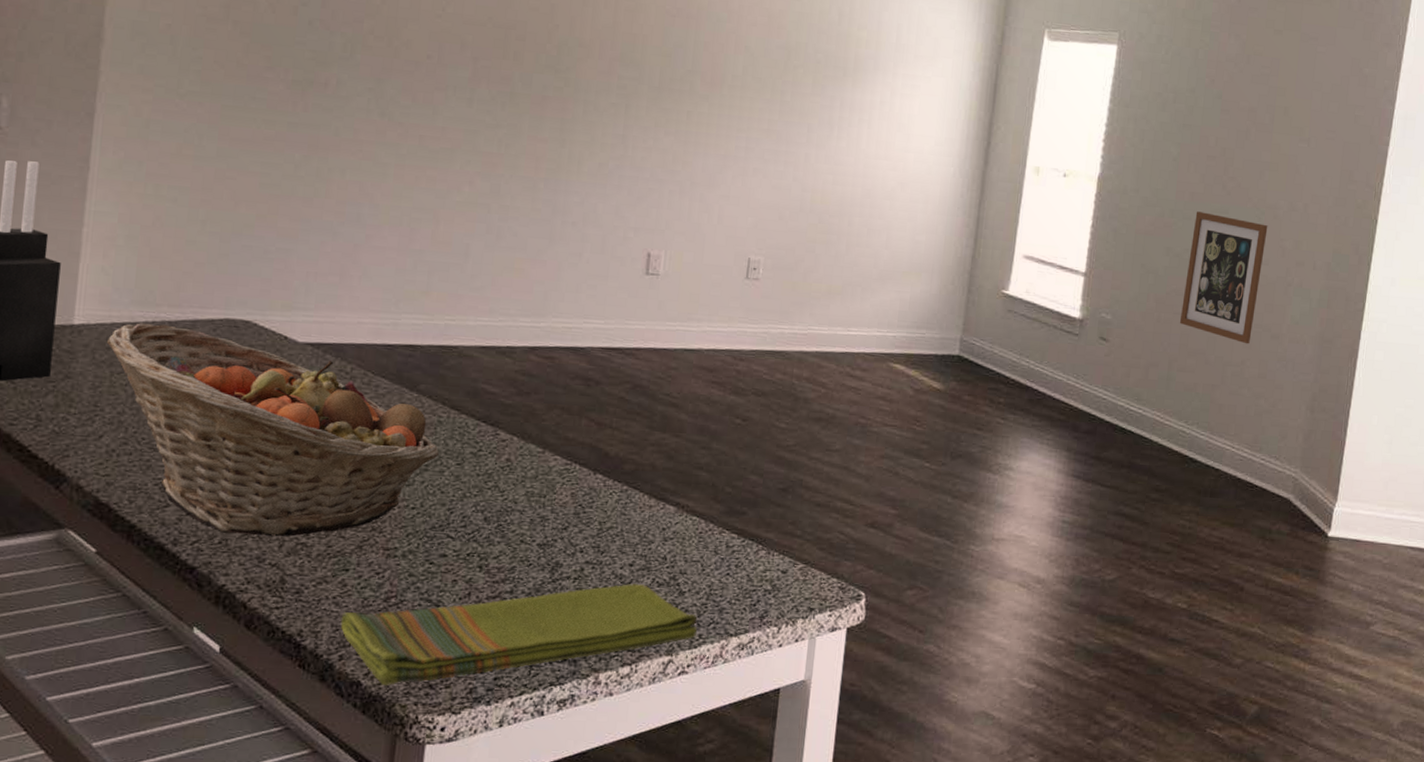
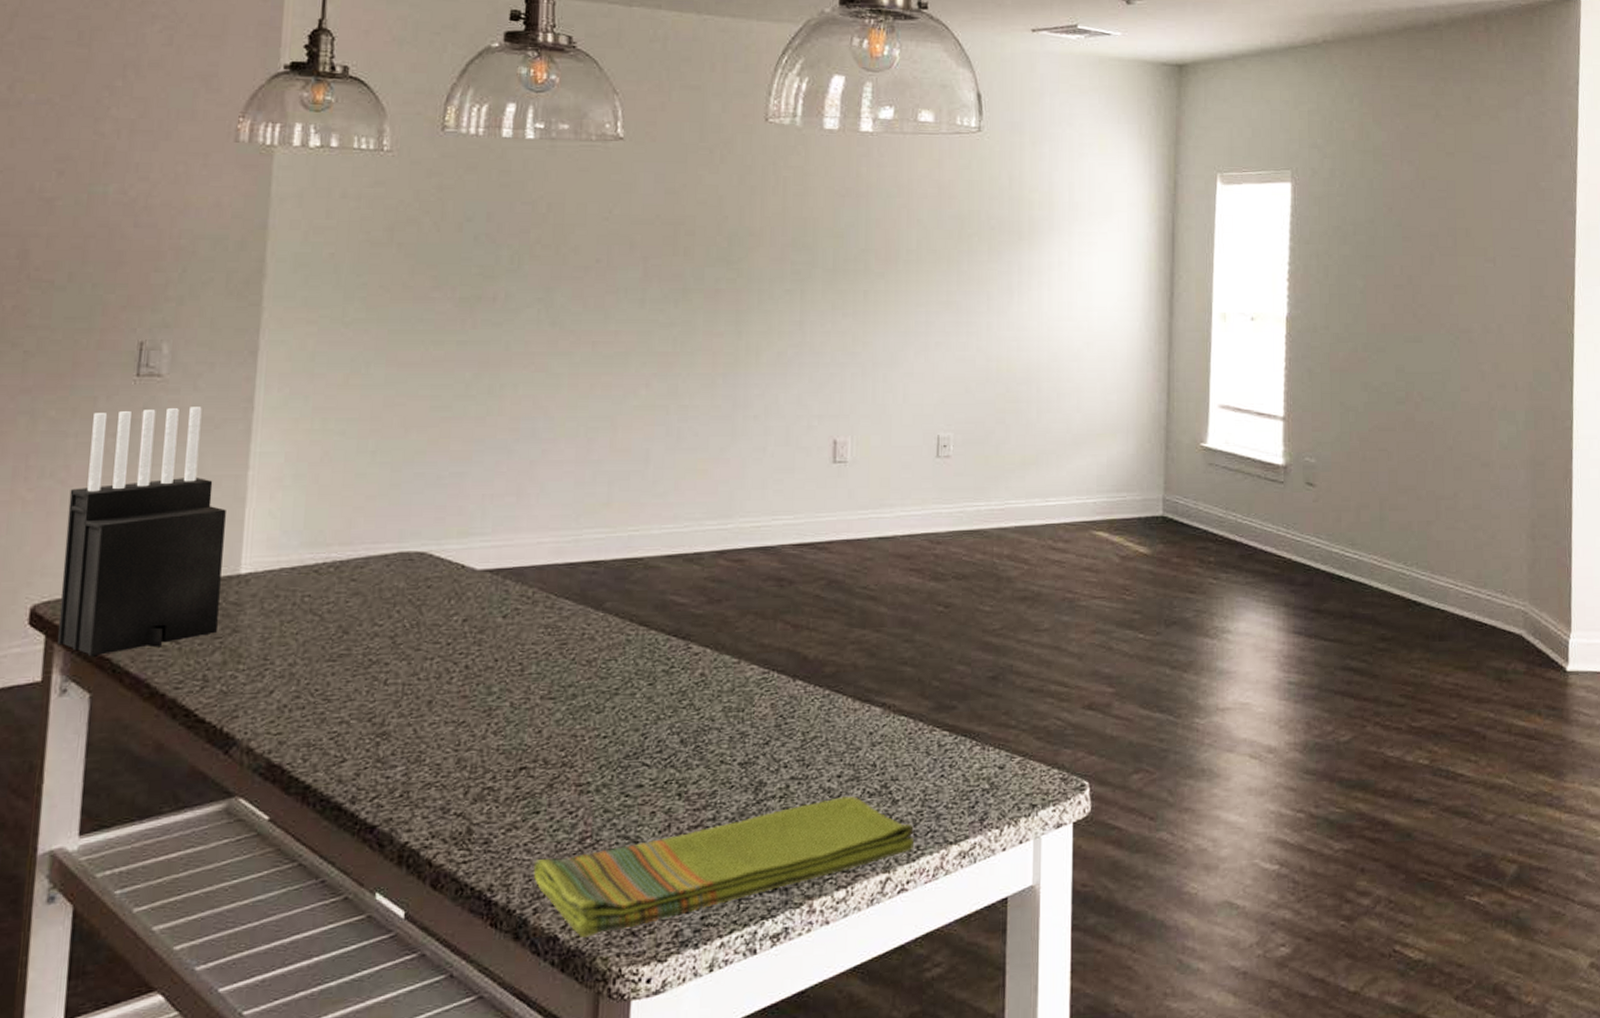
fruit basket: present [106,323,439,537] -> none [275,565,629,784]
wall art: present [1179,211,1268,344] -> none [1385,343,1464,475]

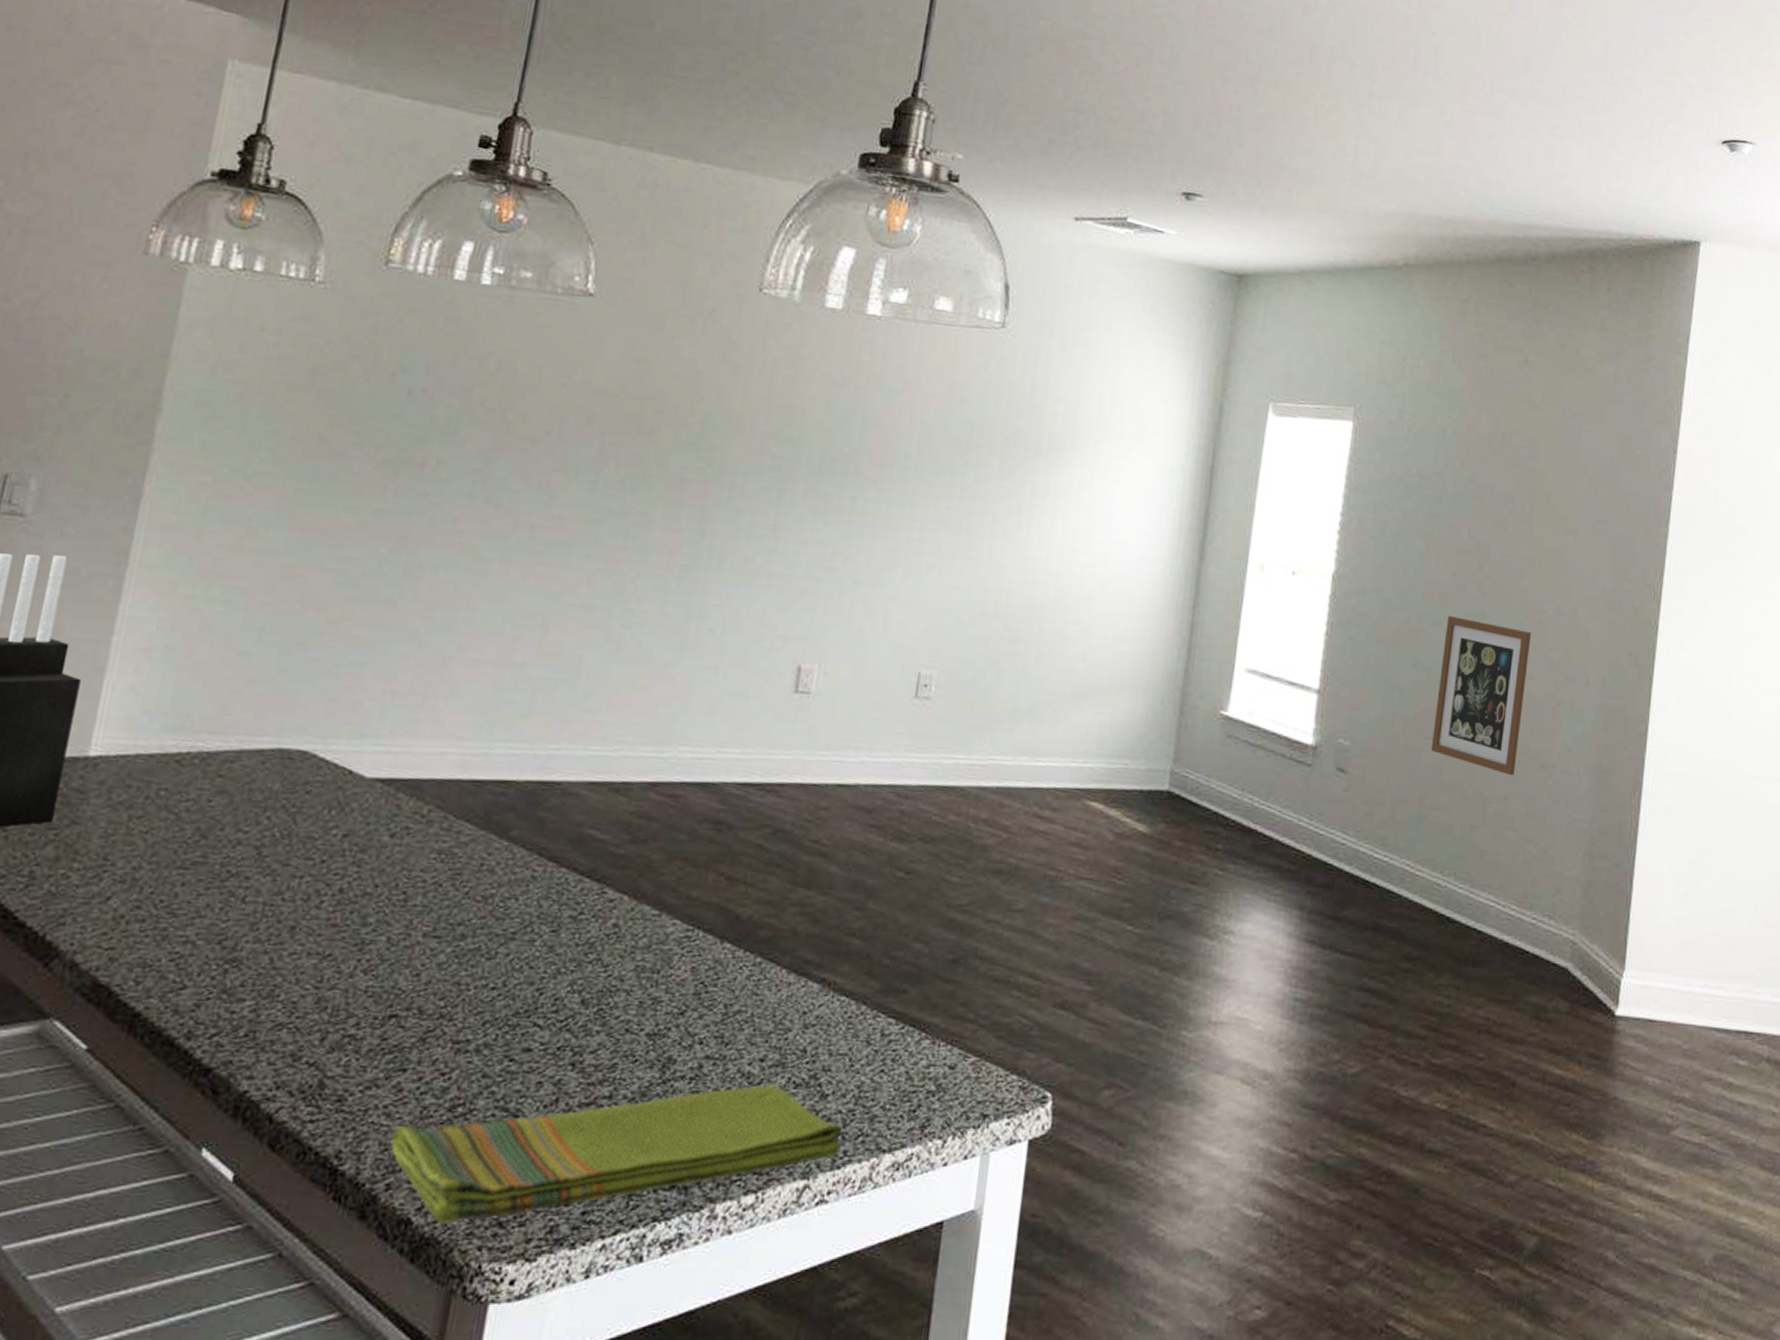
wall art: none [1385,343,1464,475] -> present [1430,616,1532,776]

